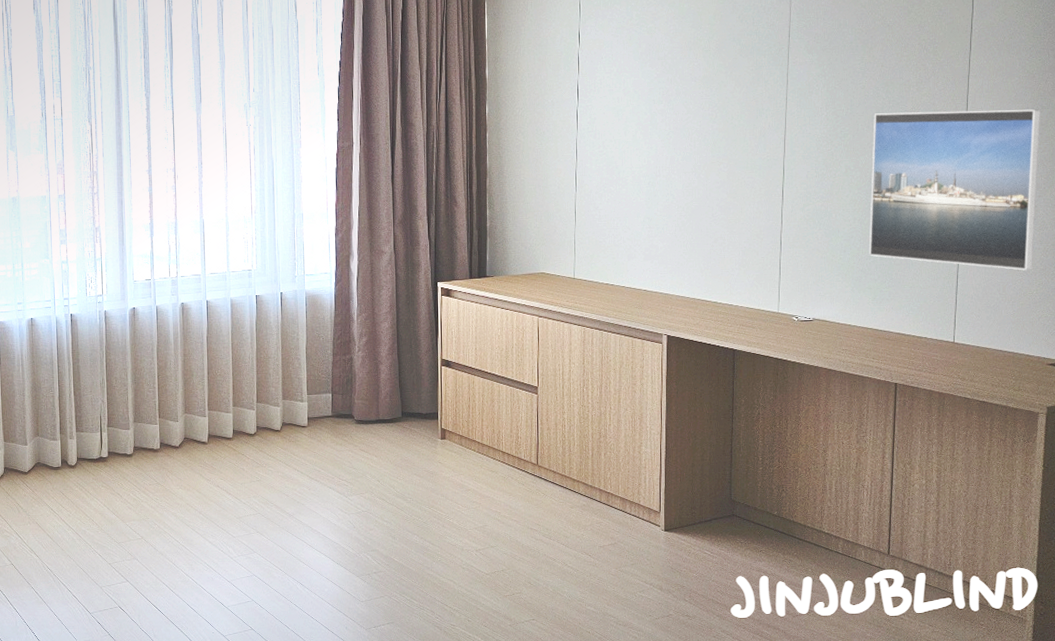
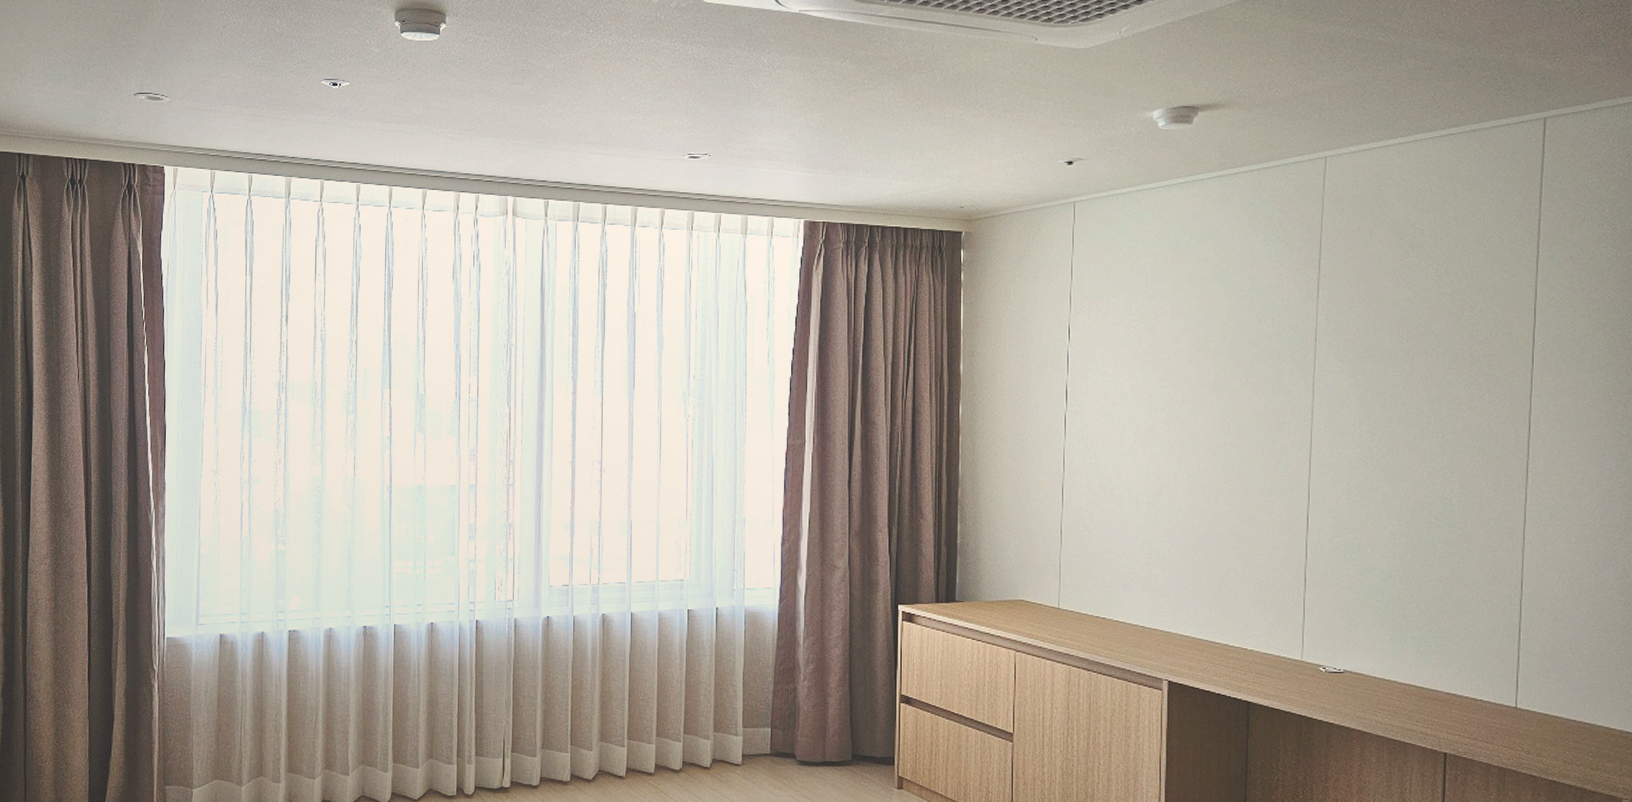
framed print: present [869,109,1040,271] -> none [1411,433,1619,626]

